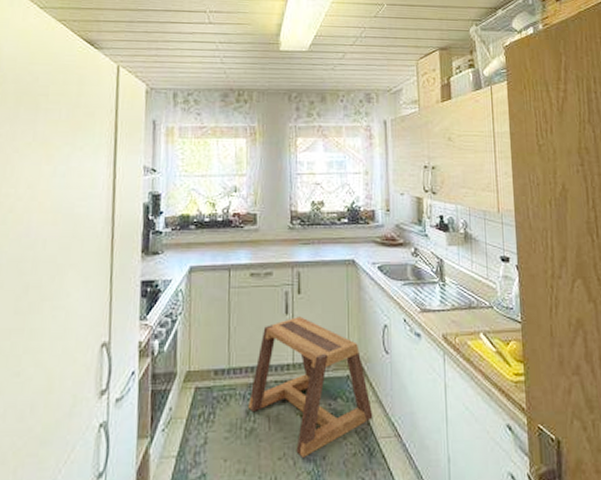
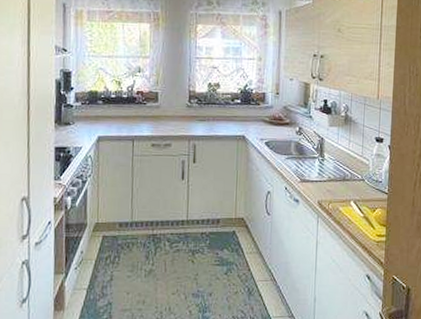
stool: present [247,317,373,457] -> none [147,182,254,293]

